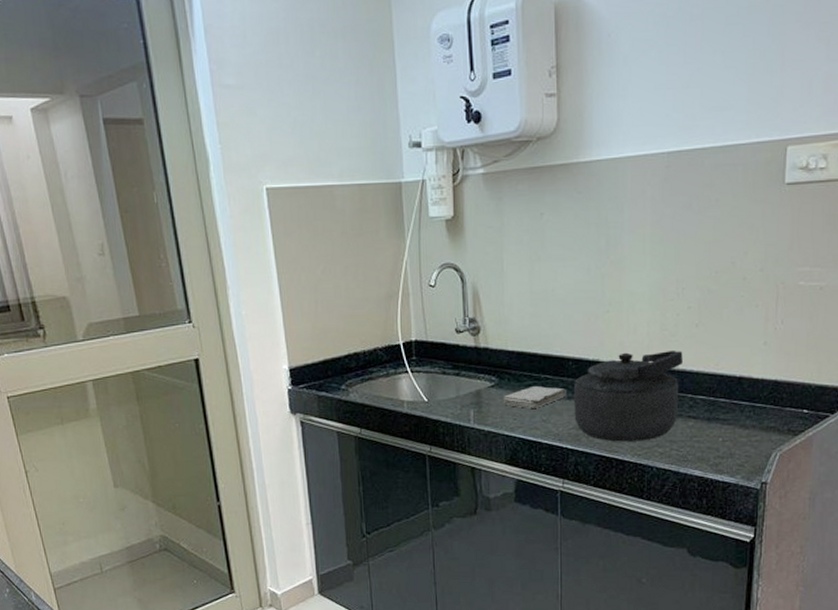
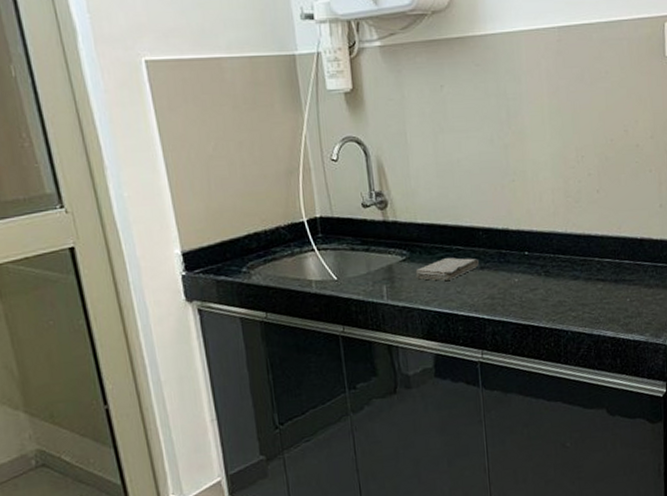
kettle: present [574,351,683,442] -> none [486,216,588,309]

